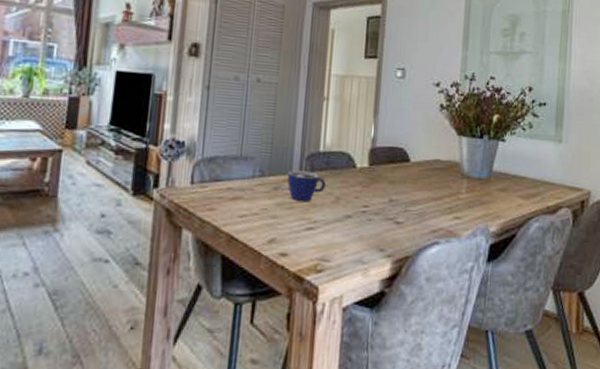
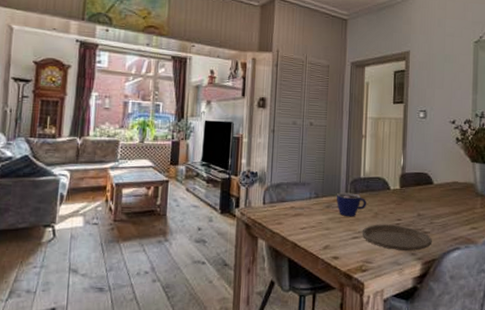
plate: none [318,211,406,247] -> present [361,224,432,252]

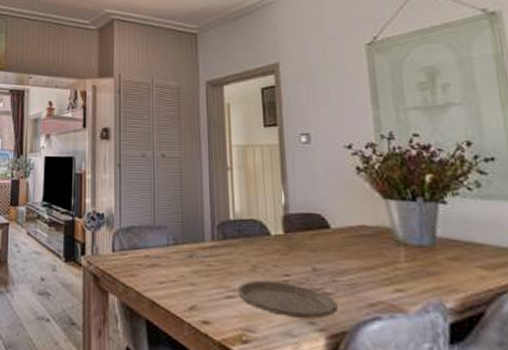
cup: present [336,192,366,217] -> none [200,238,240,270]

